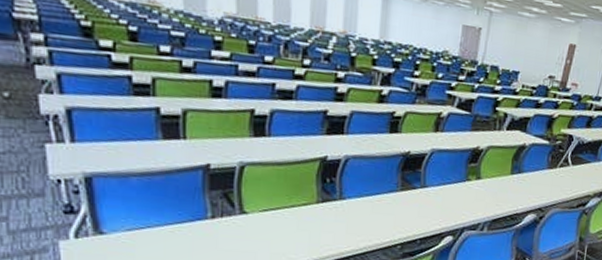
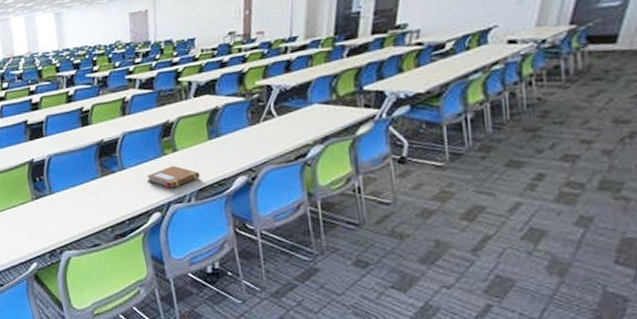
notebook: none [447,192,497,215] -> present [147,165,201,189]

